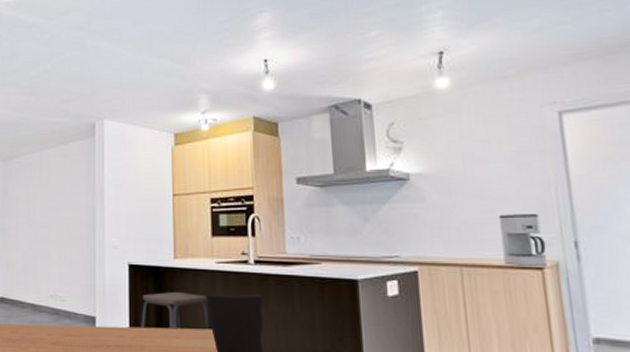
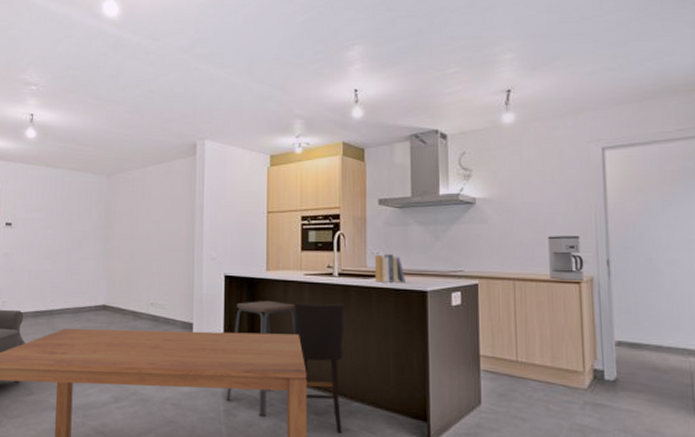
books: none [294,239,332,270] -> present [374,254,406,283]

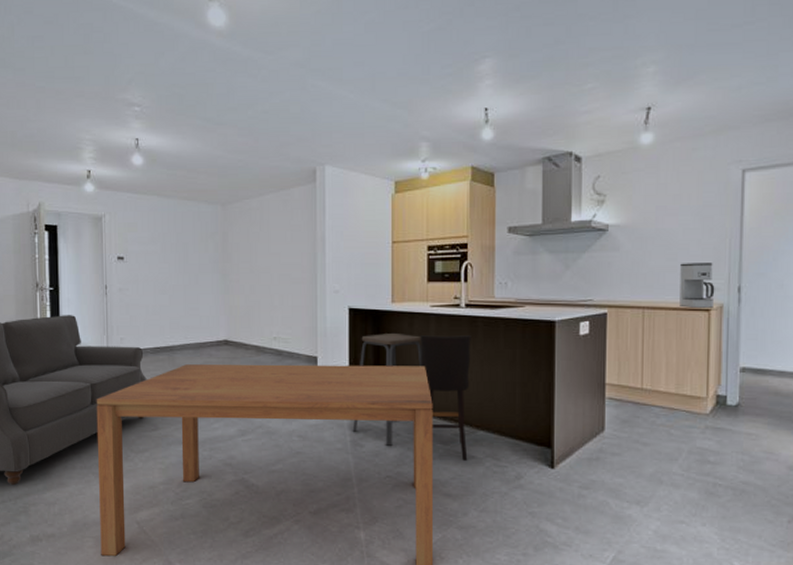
books: present [374,254,406,283] -> none [502,284,534,313]

